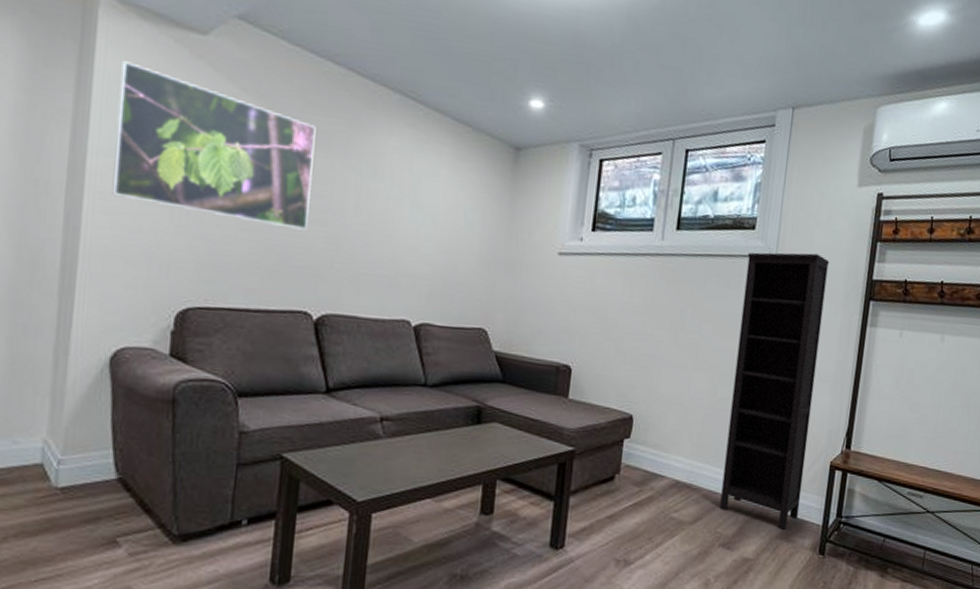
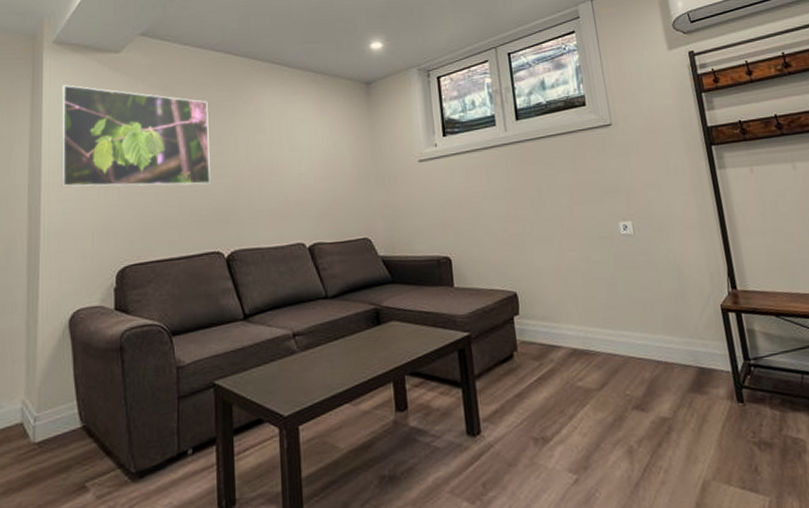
bookcase: present [719,252,829,530] -> none [584,115,705,382]

